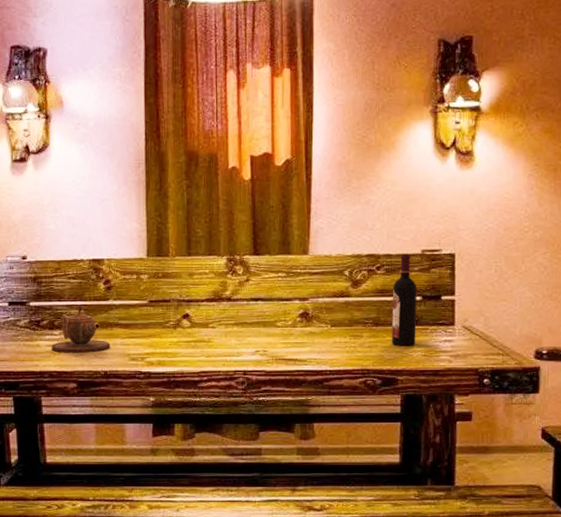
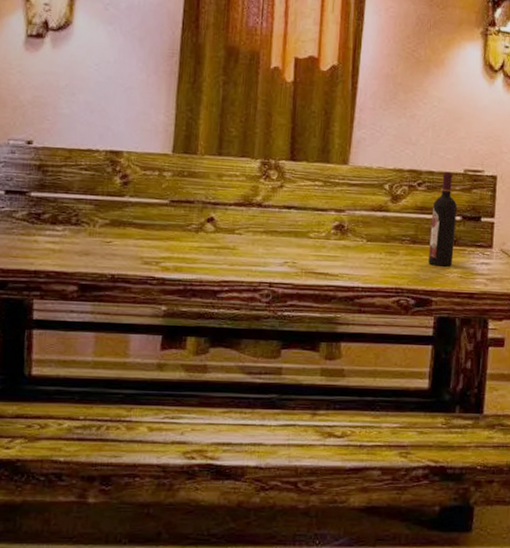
teapot: present [52,305,110,353] -> none [52,199,122,253]

